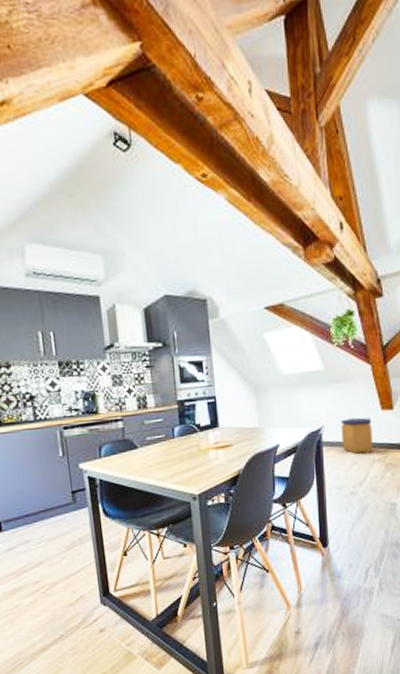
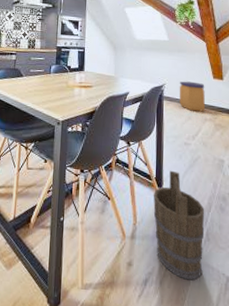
bucket: none [319,526,377,634] -> present [154,170,205,280]

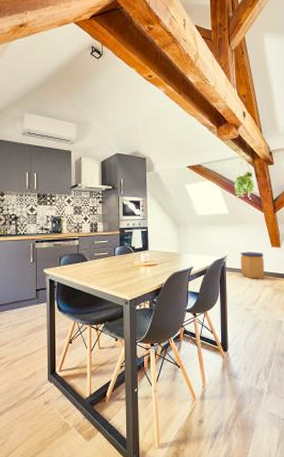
bucket: present [154,170,205,280] -> none [220,335,266,428]

